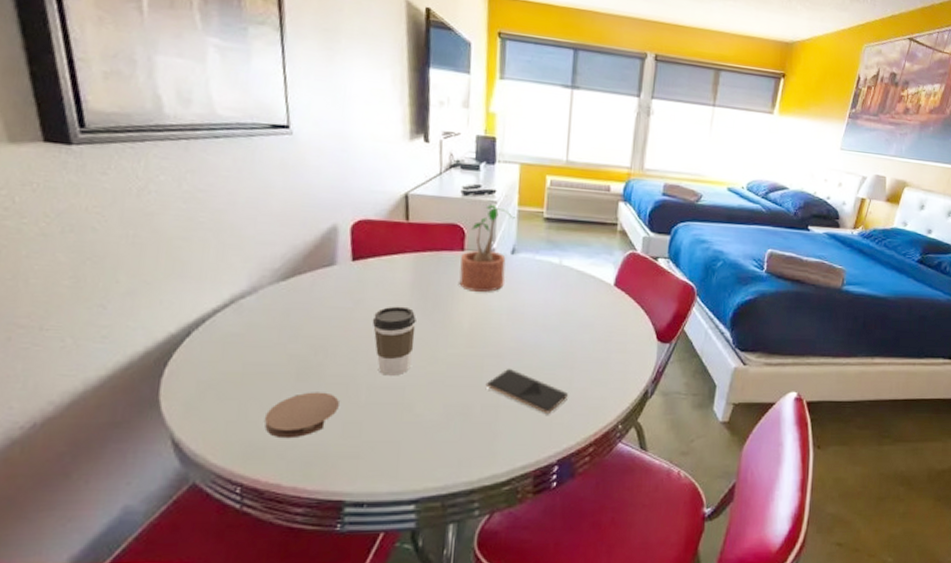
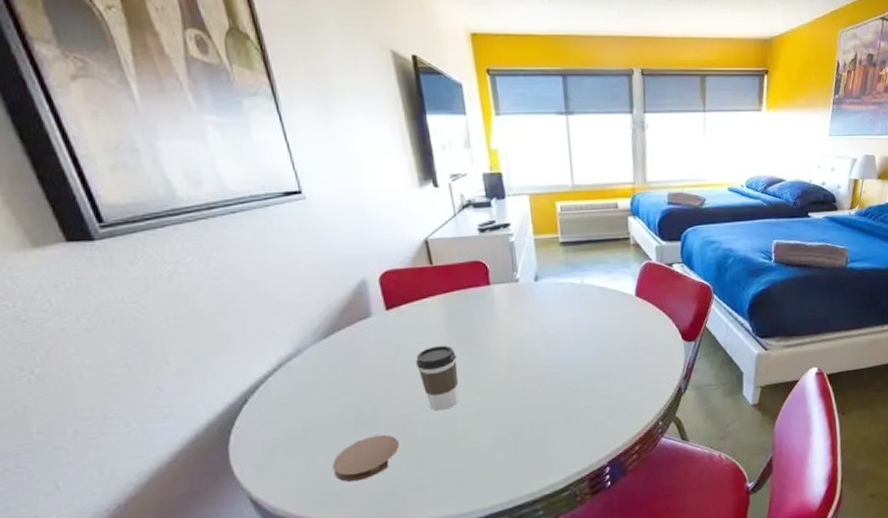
potted plant: present [459,204,515,292] -> none [488,237,533,322]
smartphone: present [485,368,569,413] -> none [531,386,610,422]

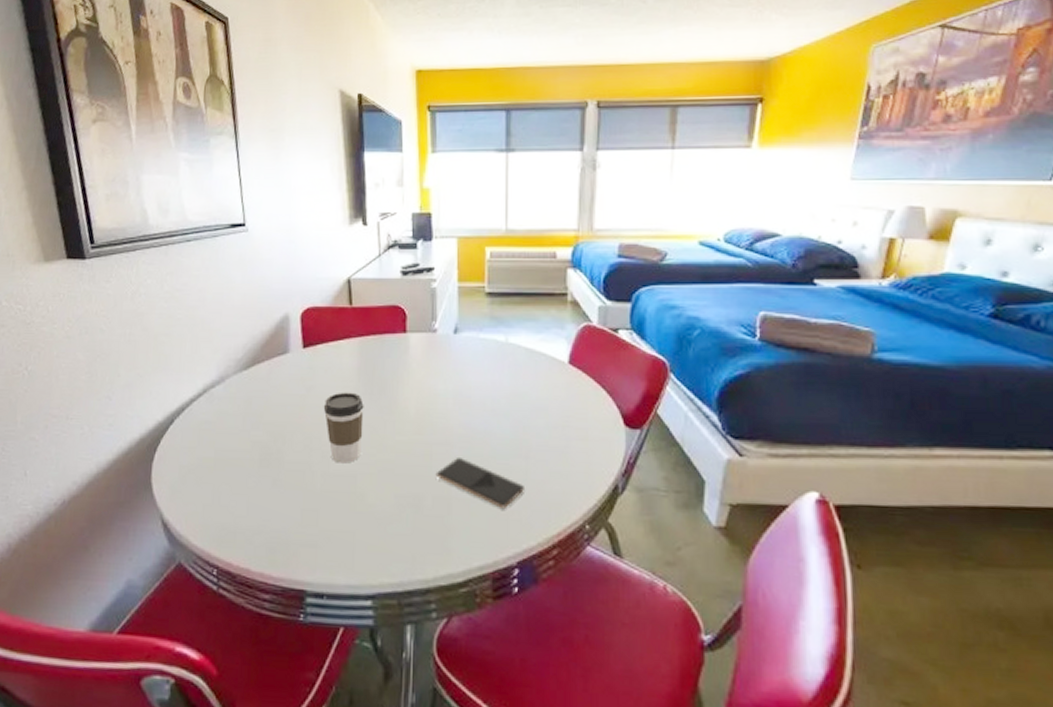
coaster: present [331,434,399,482] -> none [234,478,297,524]
smartphone: none [531,386,610,422] -> present [435,456,526,508]

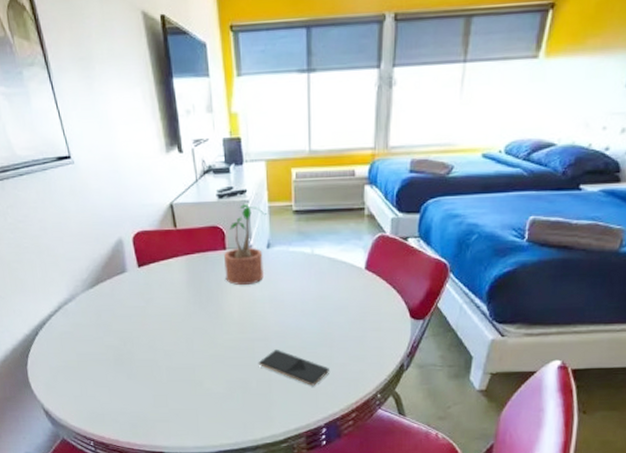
coffee cup: present [323,392,364,464] -> none [161,302,197,359]
potted plant: none [403,283,455,375] -> present [224,204,267,285]

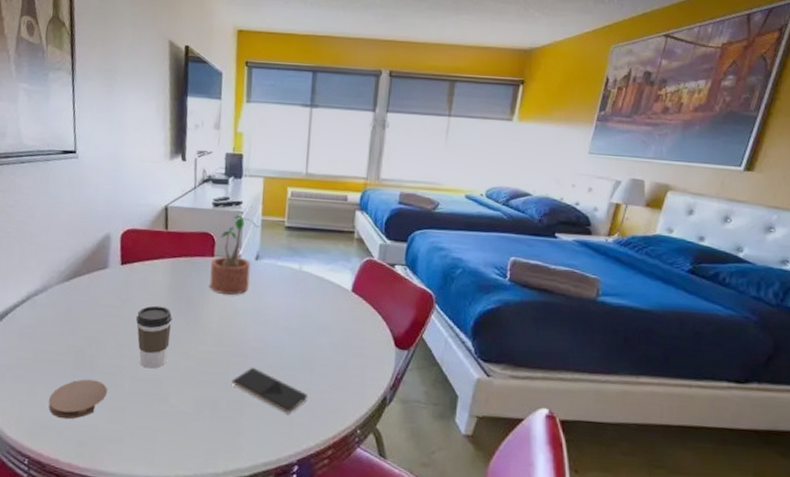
coaster: none [98,373,148,408] -> present [48,379,107,420]
coffee cup: none [161,302,197,359] -> present [135,305,172,369]

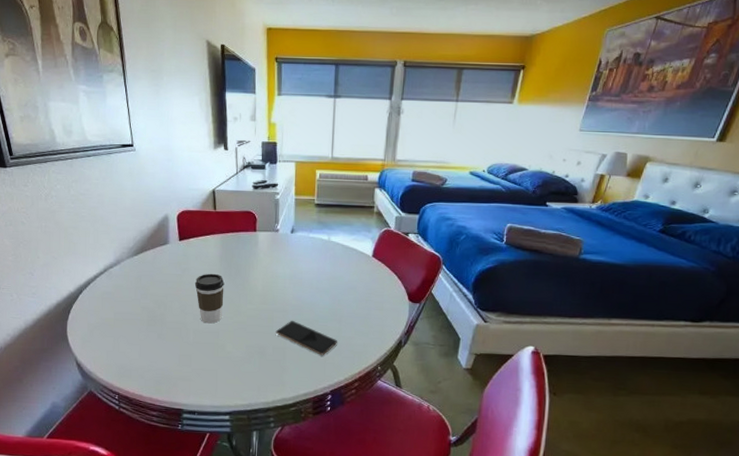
coaster: present [48,379,107,420] -> none [129,333,176,365]
potted plant: present [209,215,259,295] -> none [253,195,293,263]

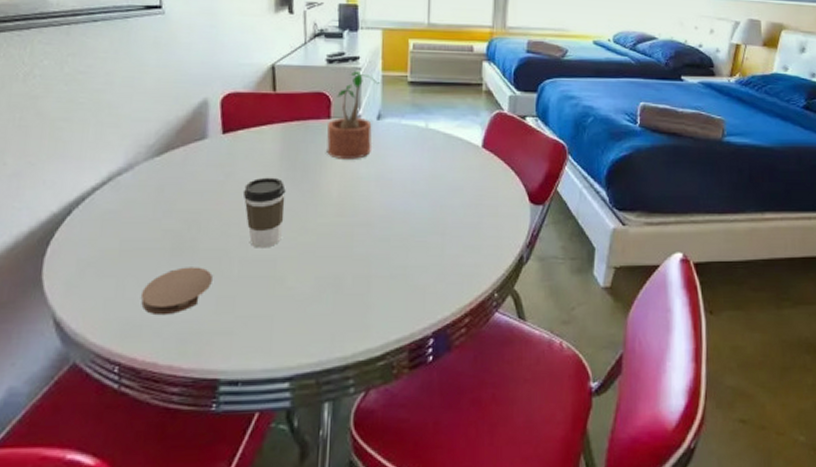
coaster: none [129,333,176,365] -> present [140,267,212,316]
potted plant: none [253,195,293,263] -> present [327,71,379,159]
smartphone: present [275,320,338,355] -> none [356,236,442,283]

